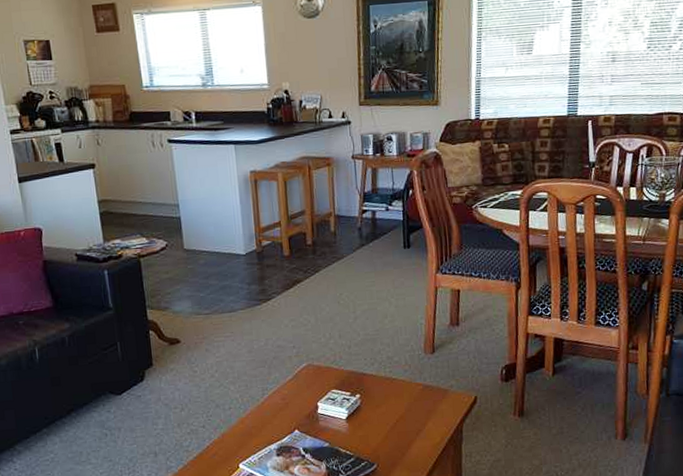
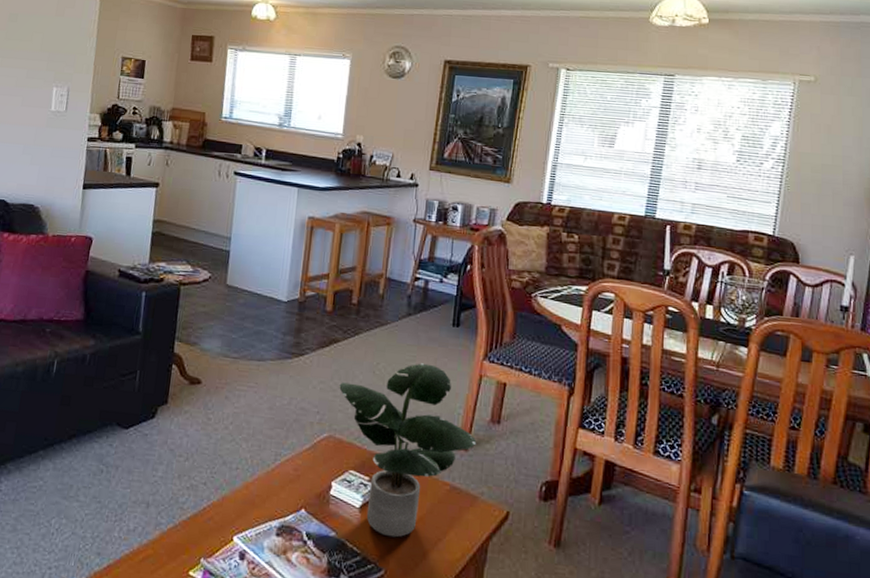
potted plant: none [308,286,441,437] -> present [338,363,477,538]

